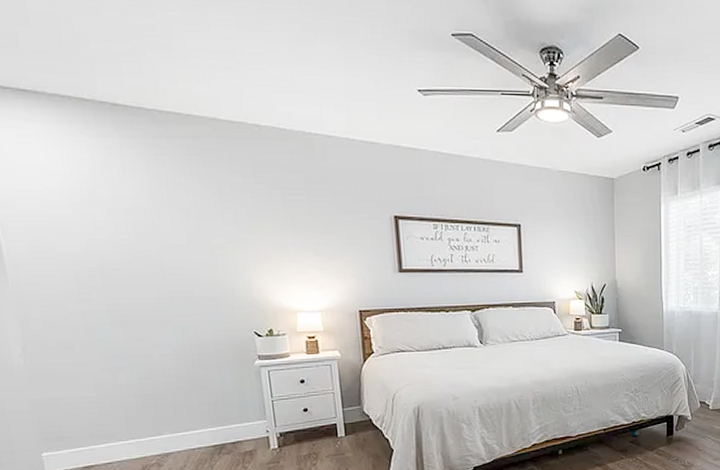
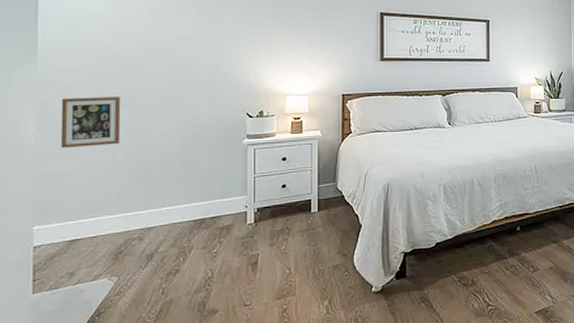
picture frame: none [43,314,119,371] -> present [60,97,121,148]

